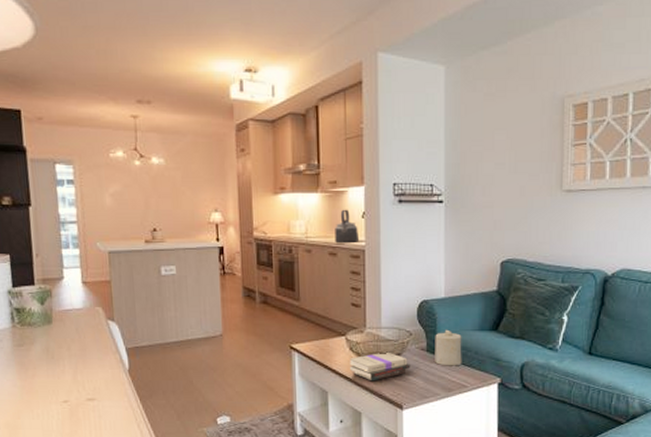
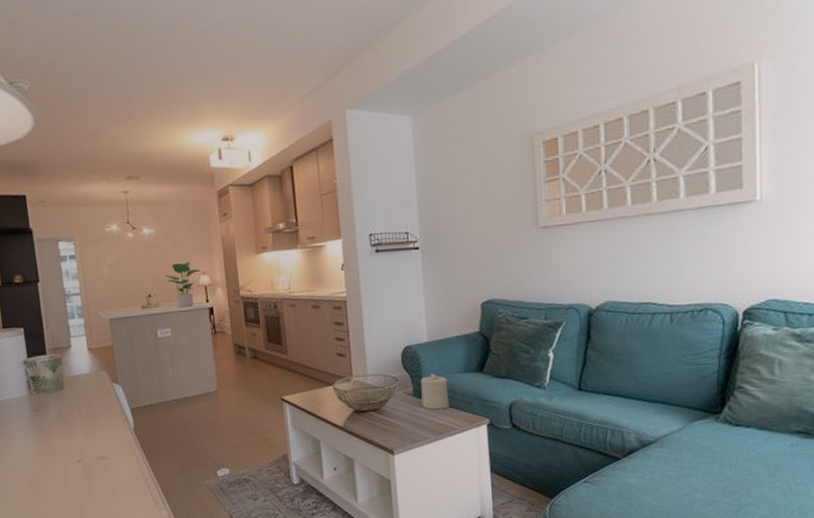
potted plant: none [172,197,213,245] -> present [164,262,201,308]
kettle: present [335,209,360,244] -> none [316,262,341,297]
books: present [350,351,411,381] -> none [339,398,399,429]

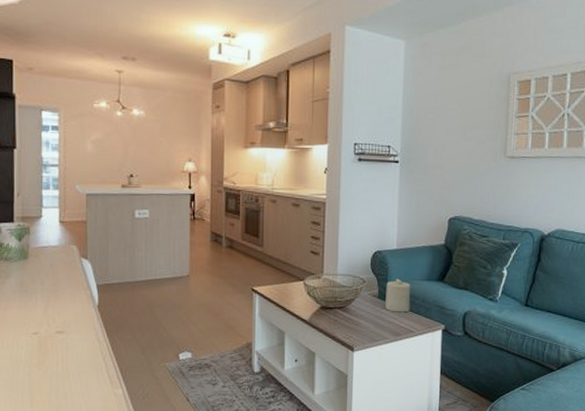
potted plant: present [164,262,201,308] -> none [149,147,187,192]

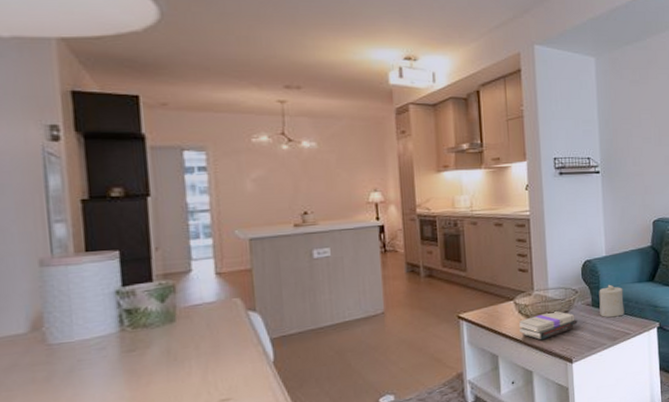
books: none [307,297,363,324] -> present [519,310,578,341]

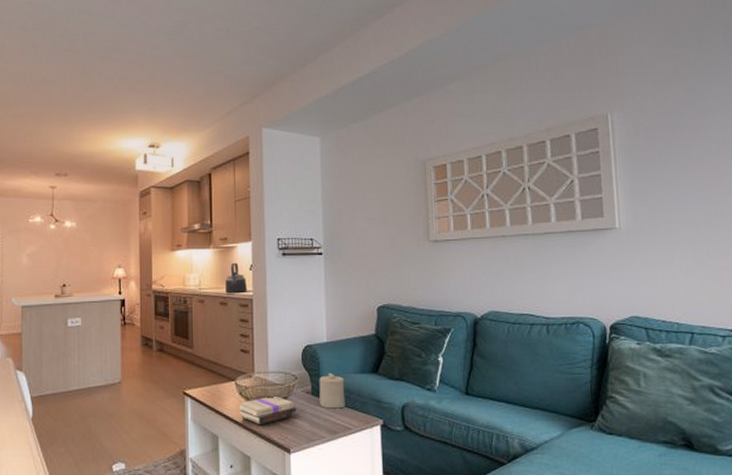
kettle: none [499,182,524,215] -> present [225,262,248,294]

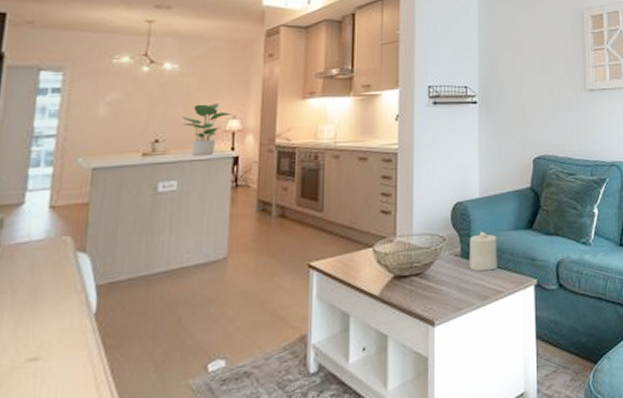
potted plant: none [81,255,117,299] -> present [182,104,231,157]
kettle: present [225,262,248,294] -> none [366,112,393,148]
books: present [239,395,297,425] -> none [377,261,444,297]

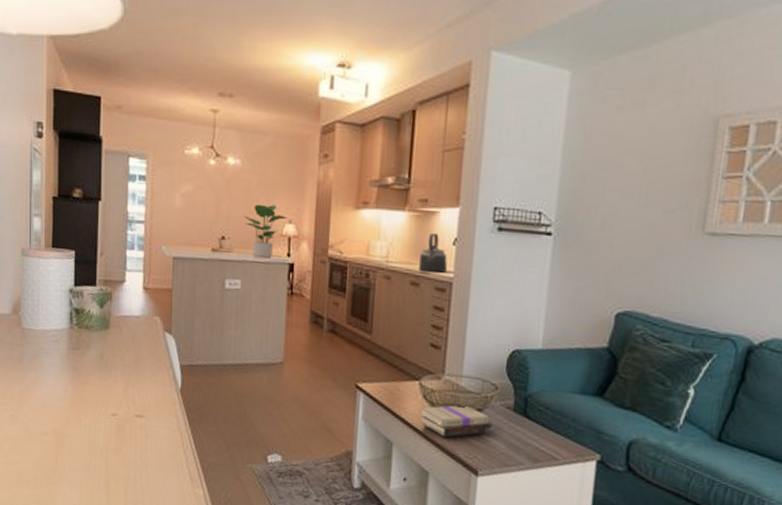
kettle: none [366,112,393,148] -> present [419,232,448,274]
books: none [377,261,444,297] -> present [421,404,492,438]
candle: present [469,231,498,272] -> none [522,387,558,433]

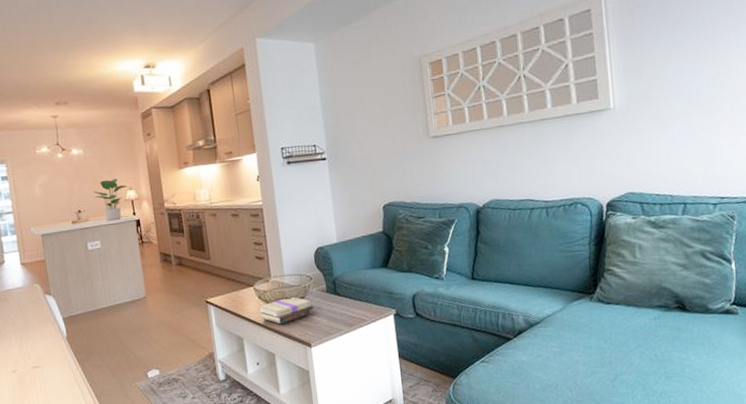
kettle: present [419,232,448,274] -> none [234,174,257,206]

